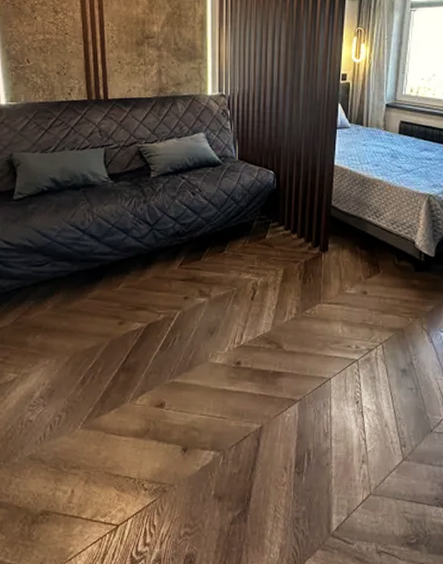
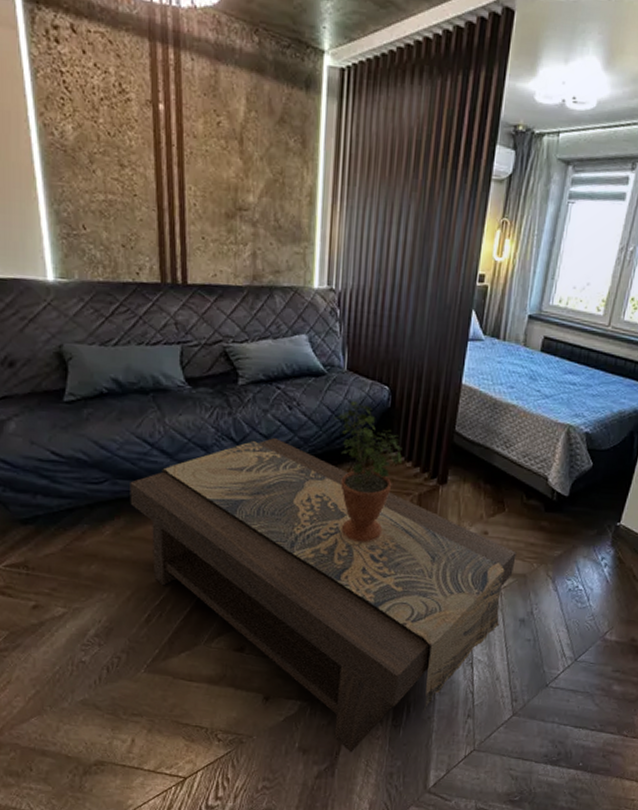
coffee table: none [66,220,393,499] -> present [130,438,517,752]
potted plant: none [230,185,289,306] -> present [334,401,403,542]

